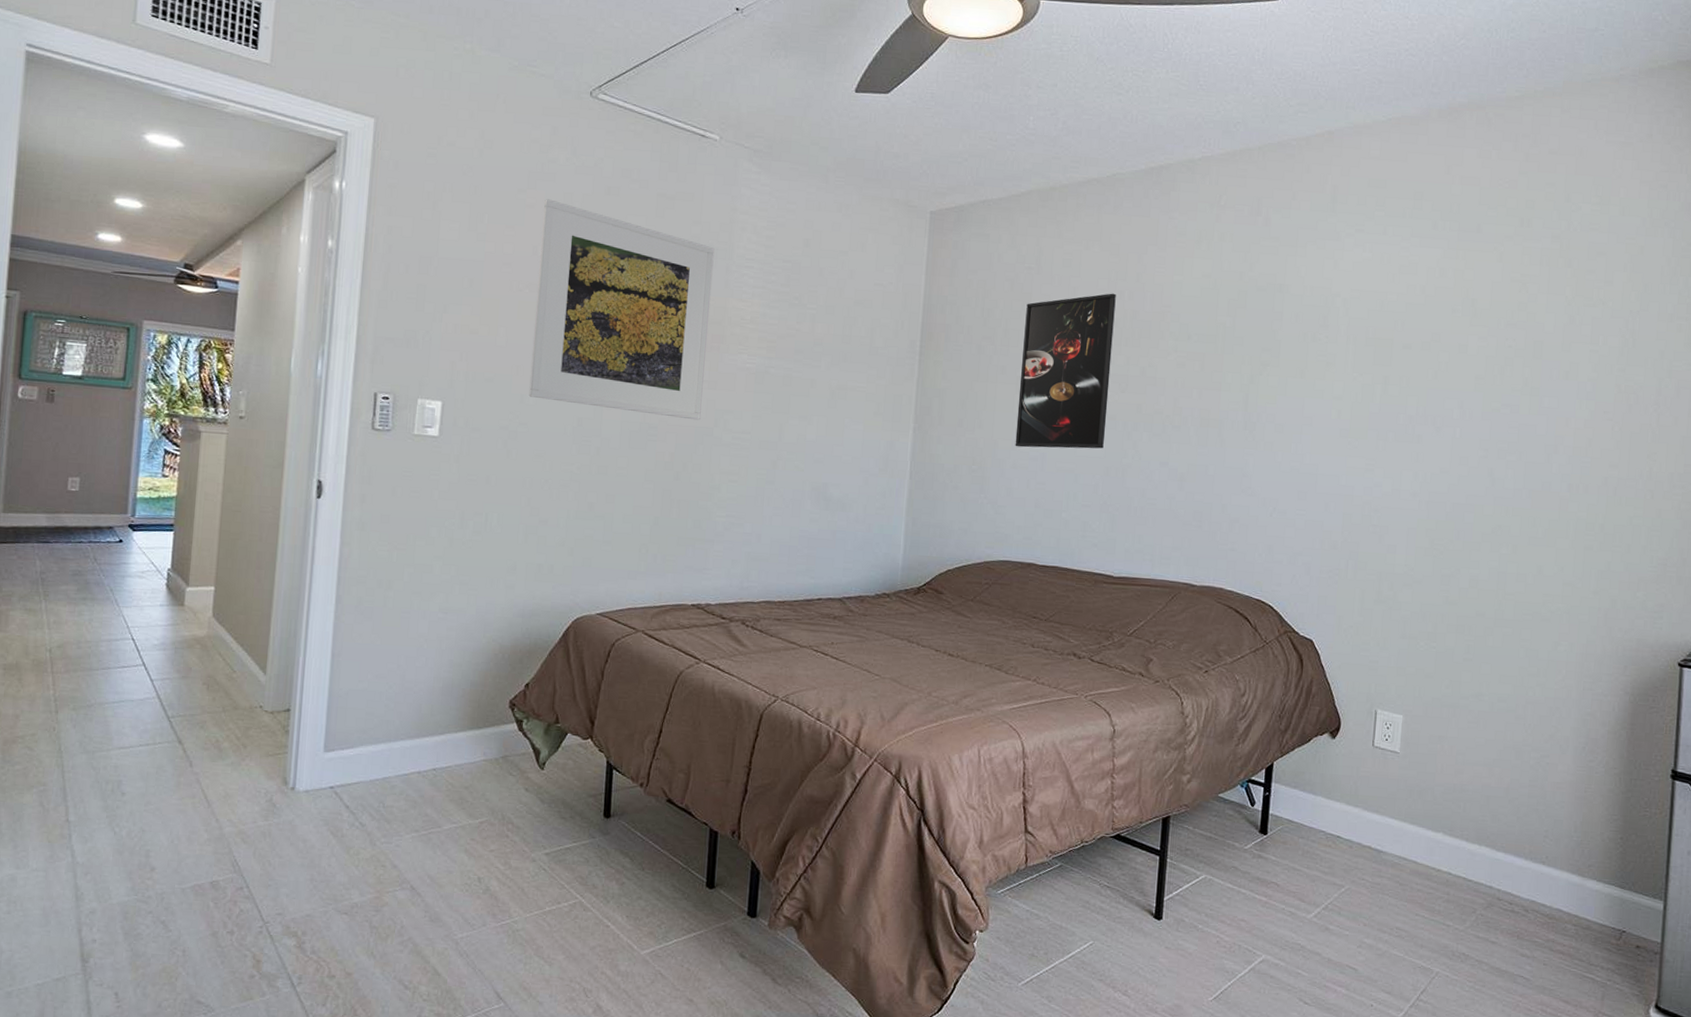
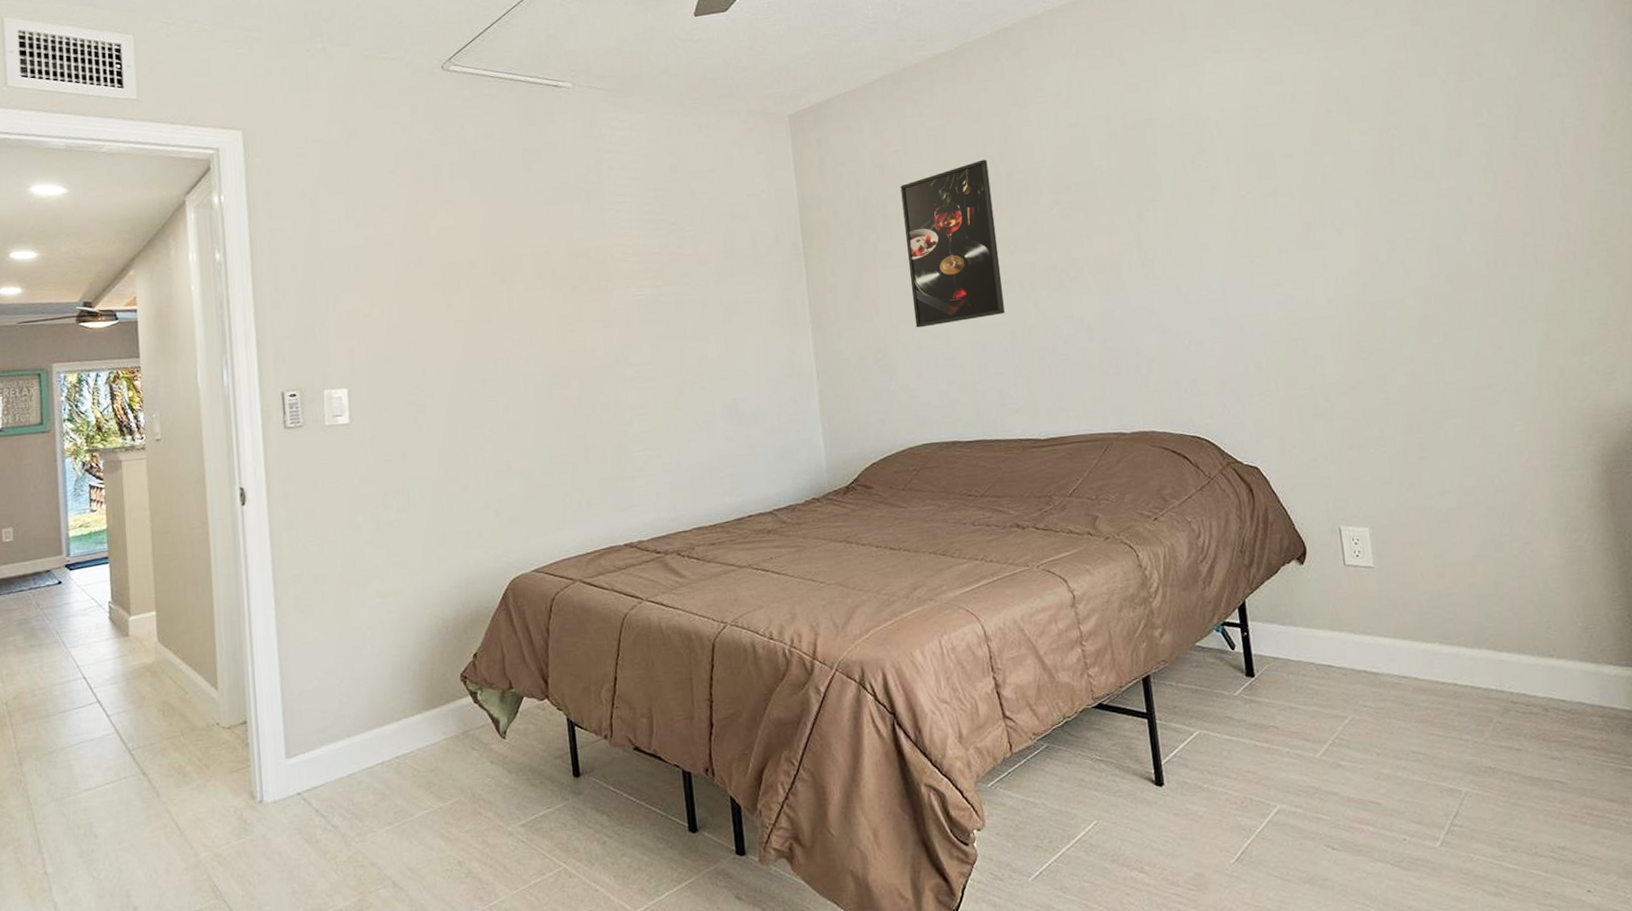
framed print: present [528,199,715,420] -> none [415,174,601,369]

